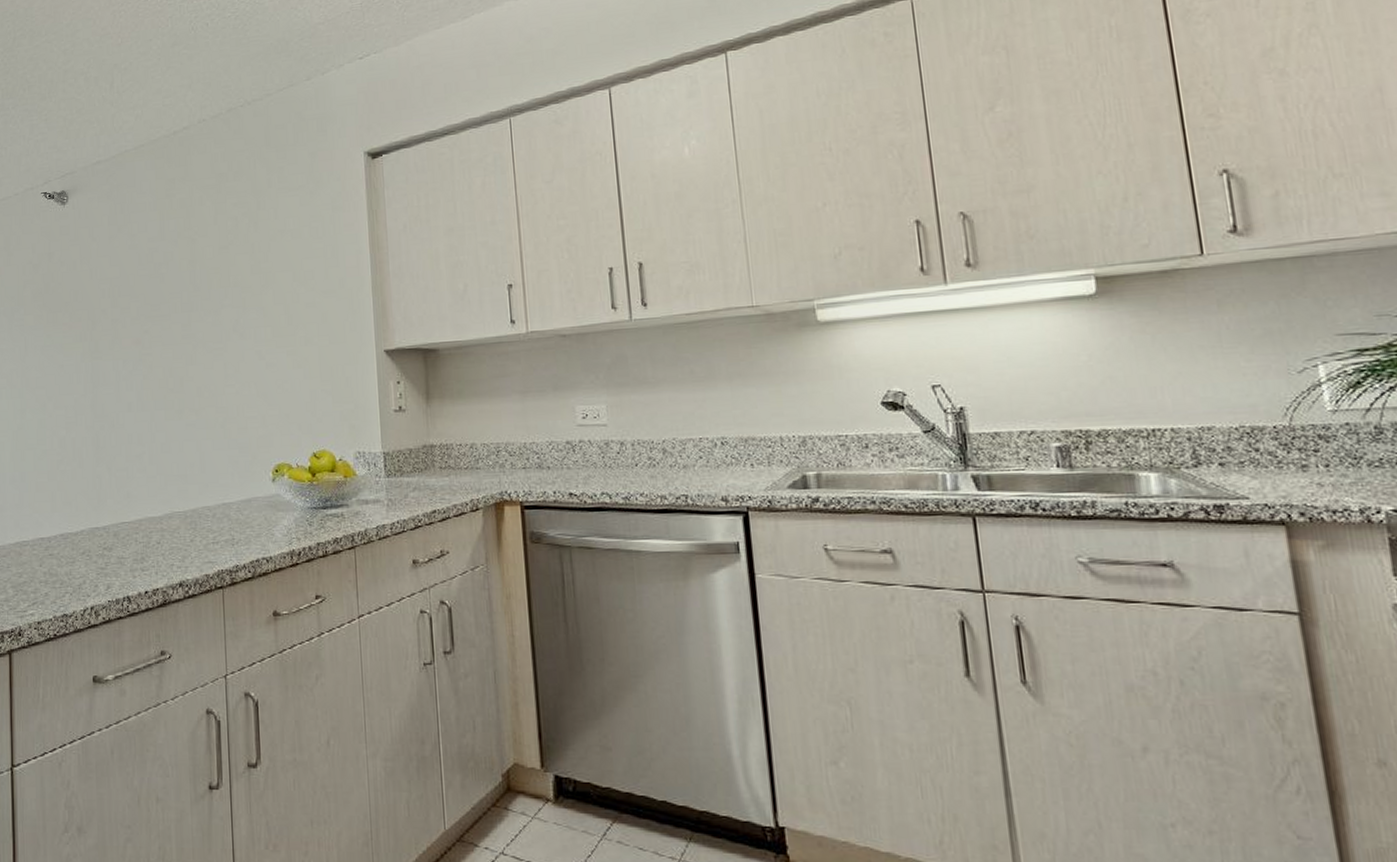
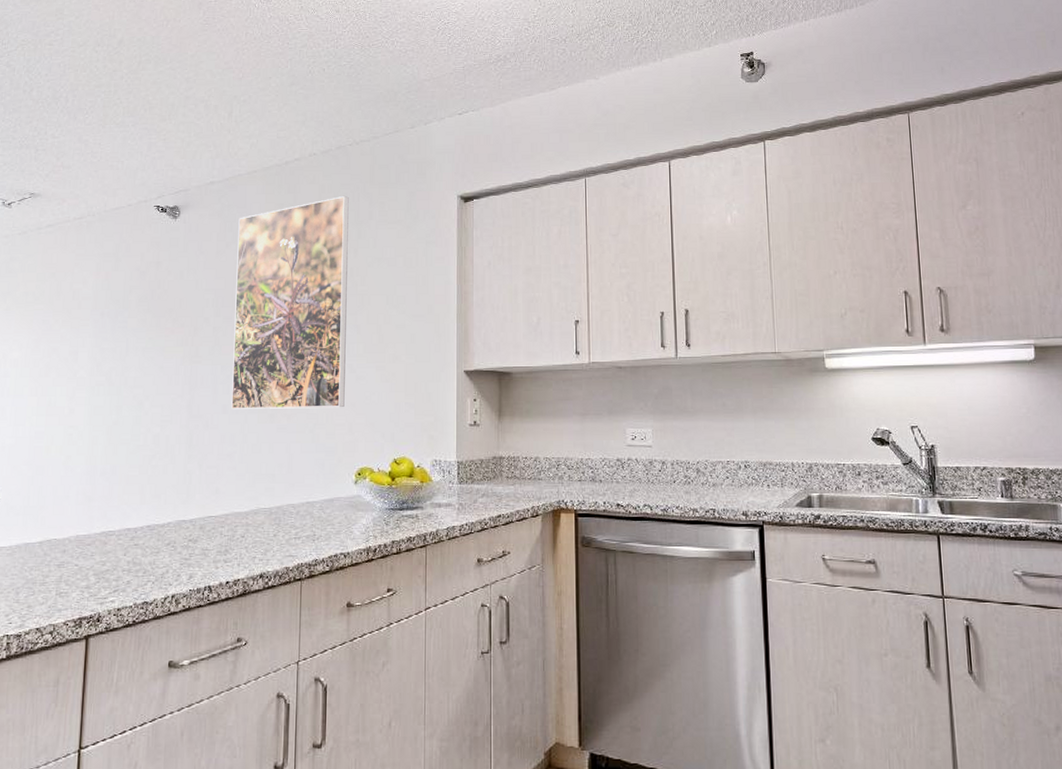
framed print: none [129,164,256,407] -> present [231,196,349,409]

